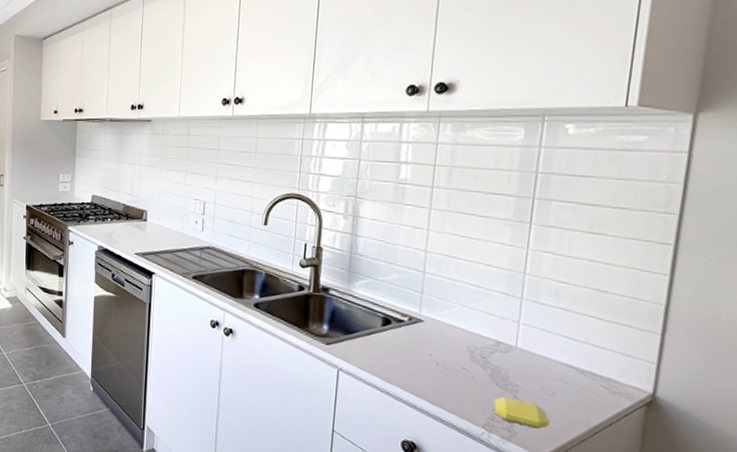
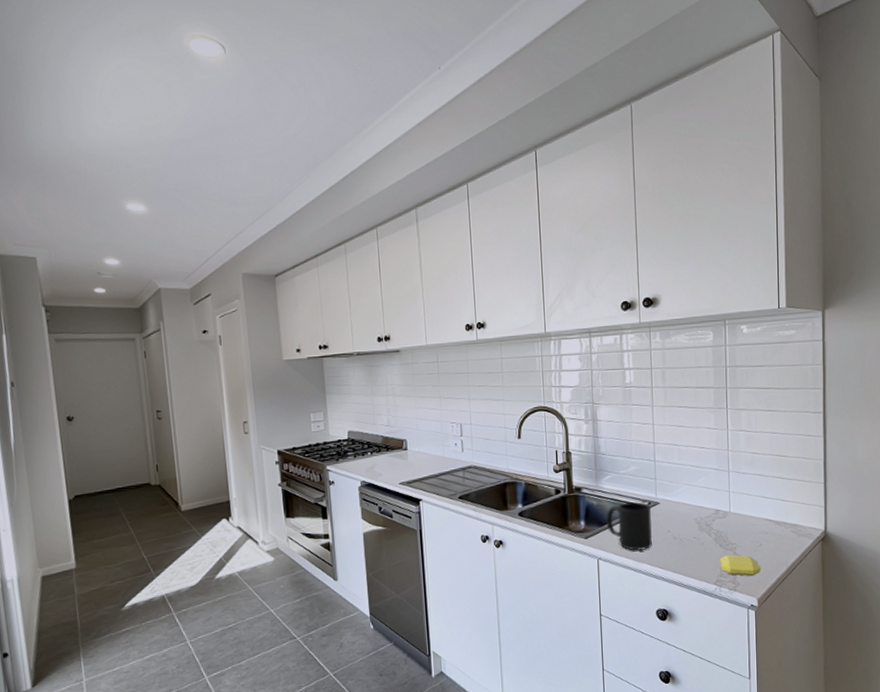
mug: none [352,313,411,371] -> present [605,502,652,551]

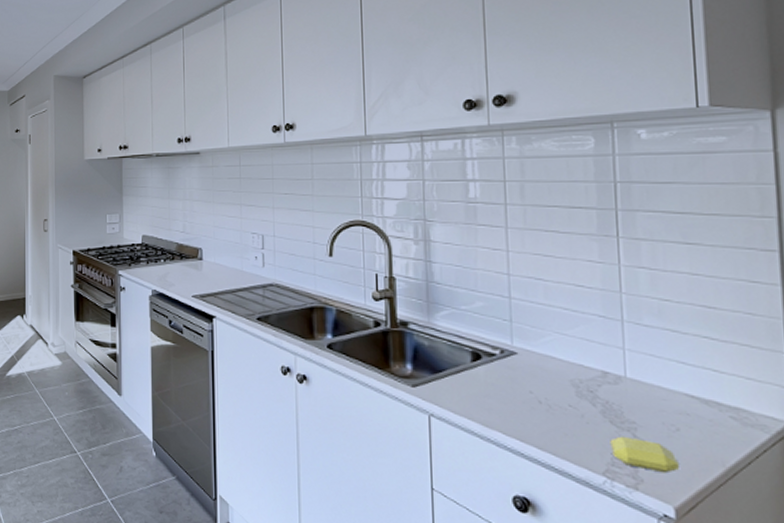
mug: present [605,502,652,551] -> none [440,347,506,413]

